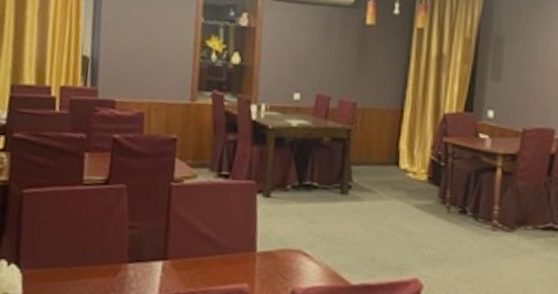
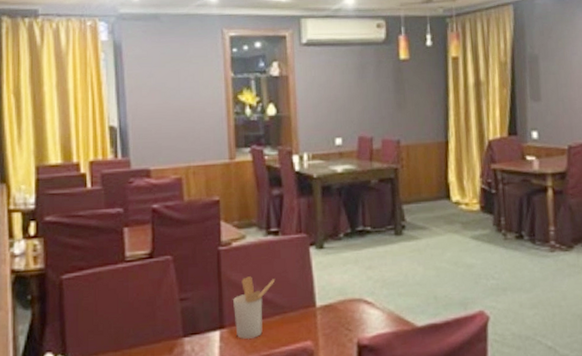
utensil holder: none [178,214,221,274] -> present [233,276,276,340]

